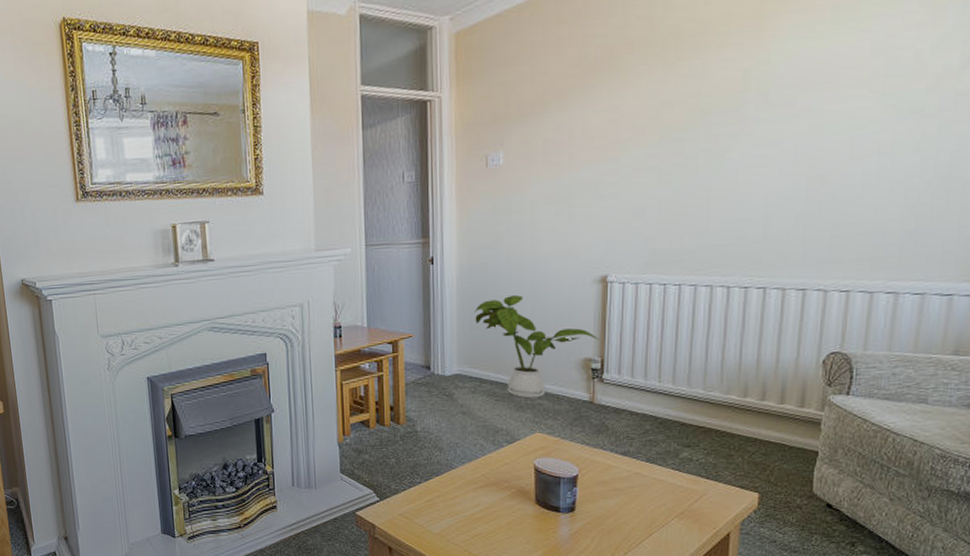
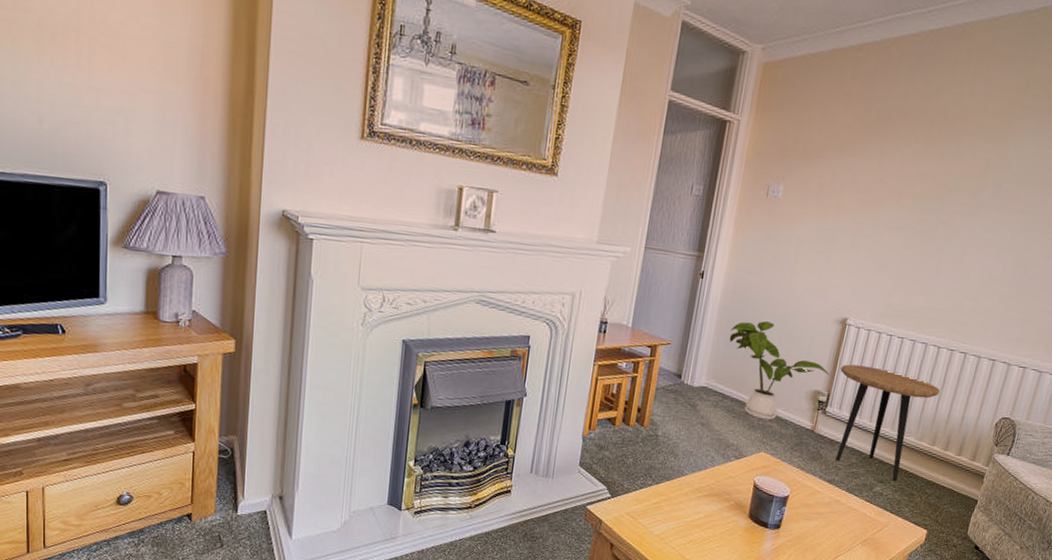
side table: none [611,322,740,444] -> present [836,364,940,482]

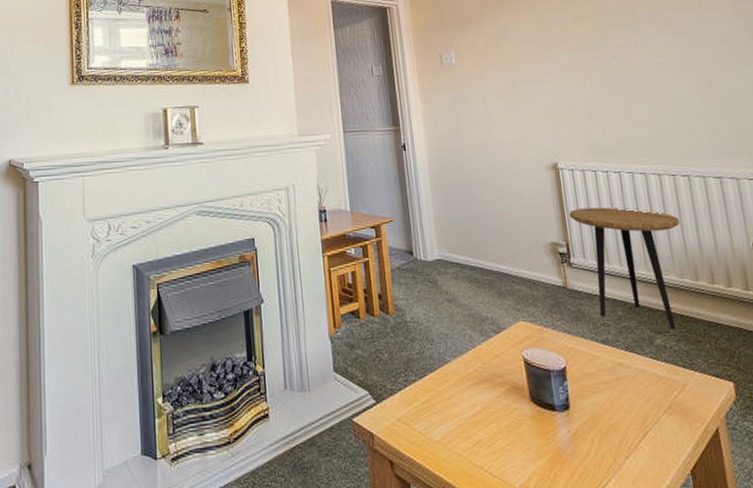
house plant: present [729,320,830,421] -> none [447,180,561,285]

